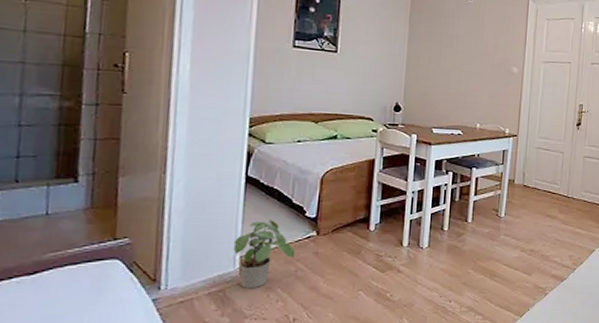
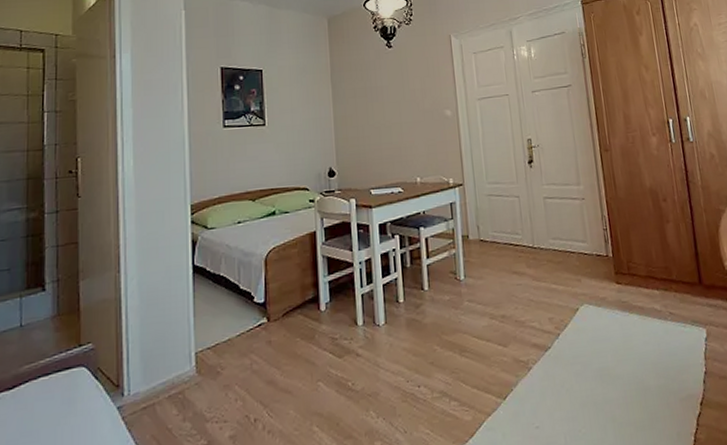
potted plant: present [233,220,296,289] -> none [188,310,248,389]

